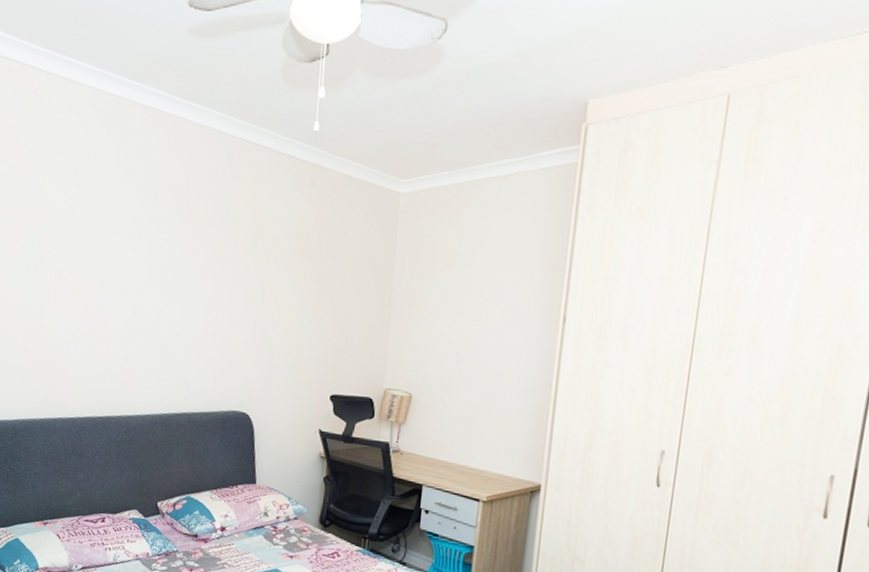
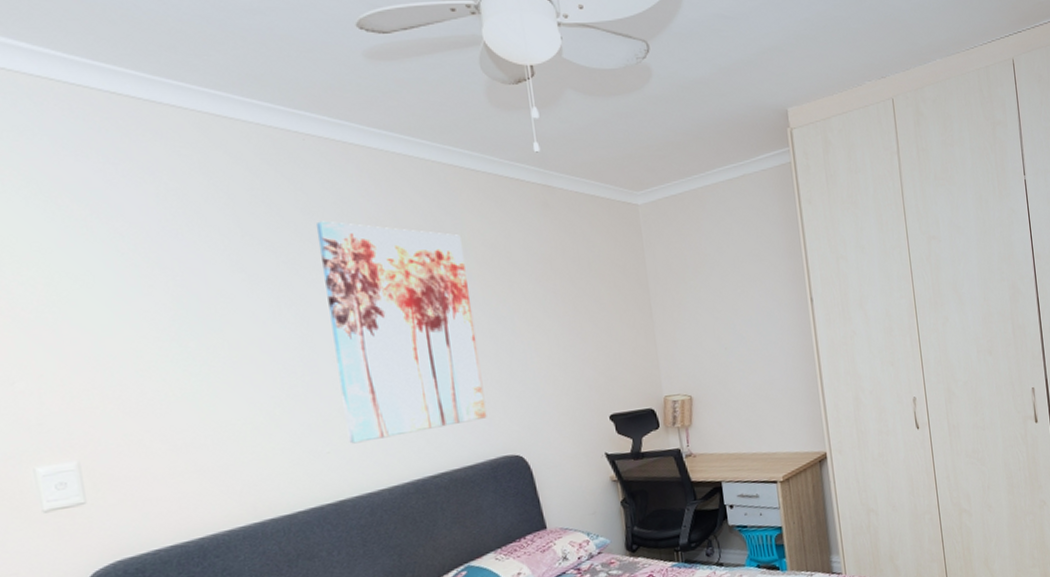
wall art: none [121,179,236,374] -> present [315,221,487,444]

